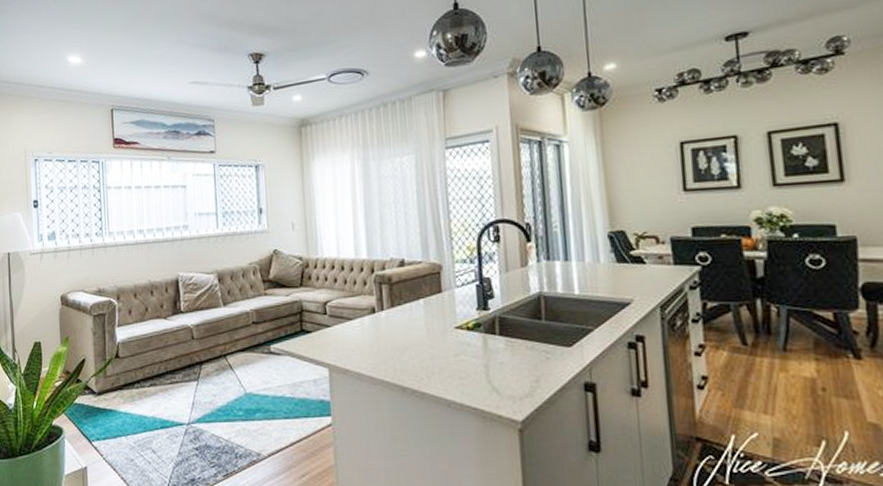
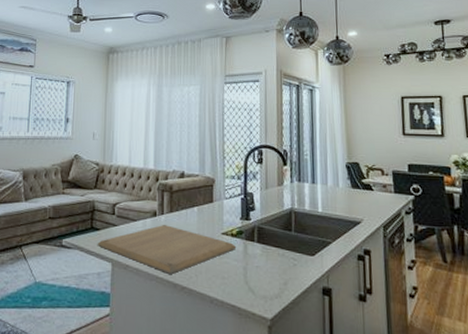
chopping board: none [309,322,475,378] -> present [97,225,237,275]

